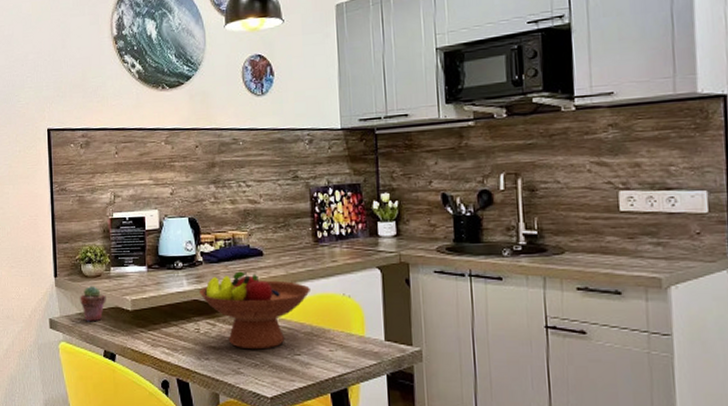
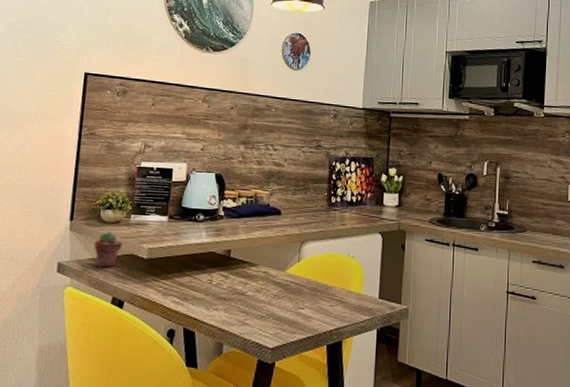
fruit bowl: present [198,271,310,350] -> none [216,227,320,302]

